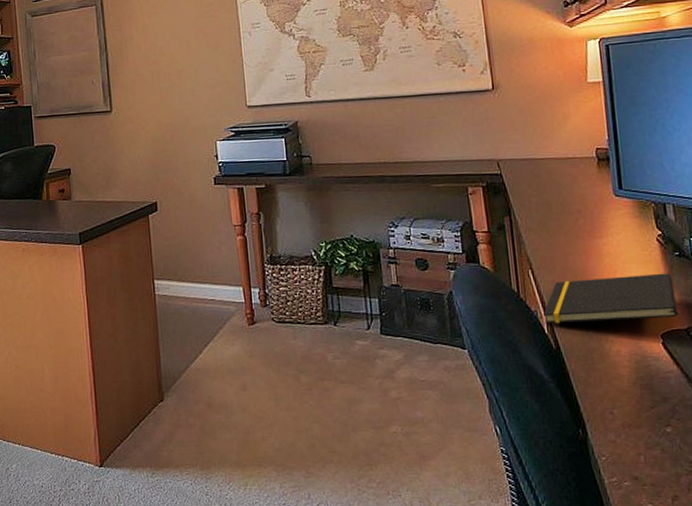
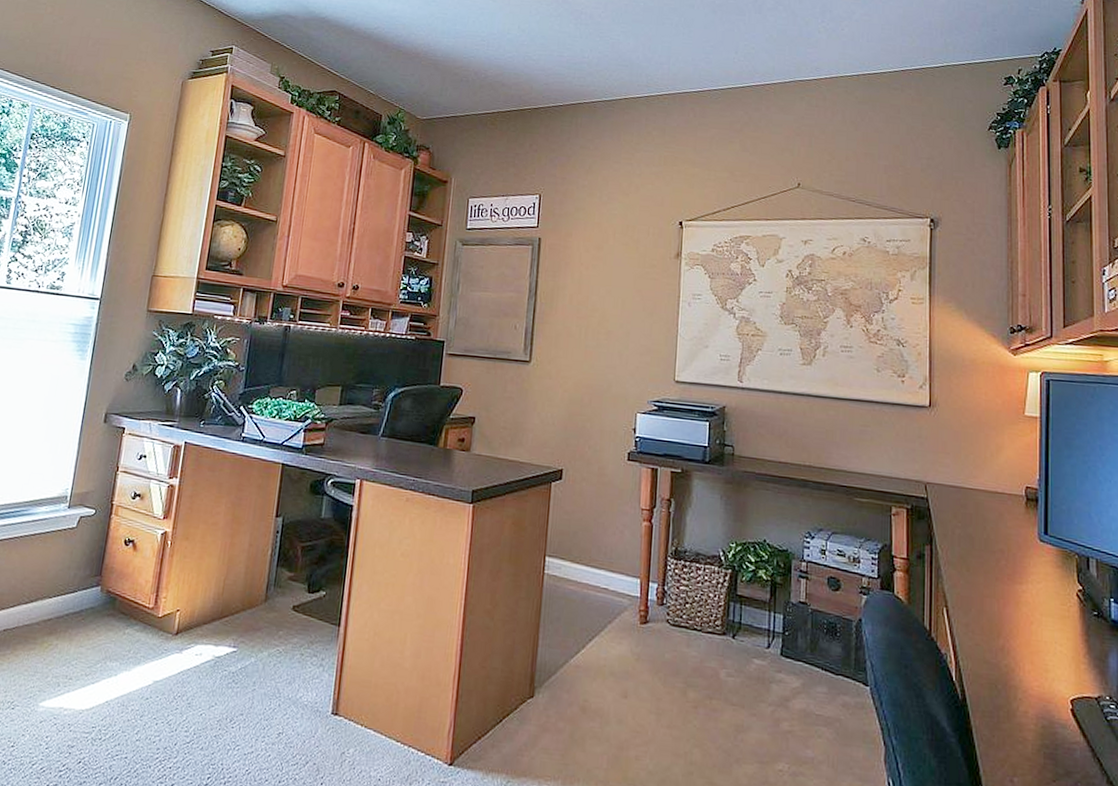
notepad: present [542,273,679,323] -> none [952,625,1091,683]

